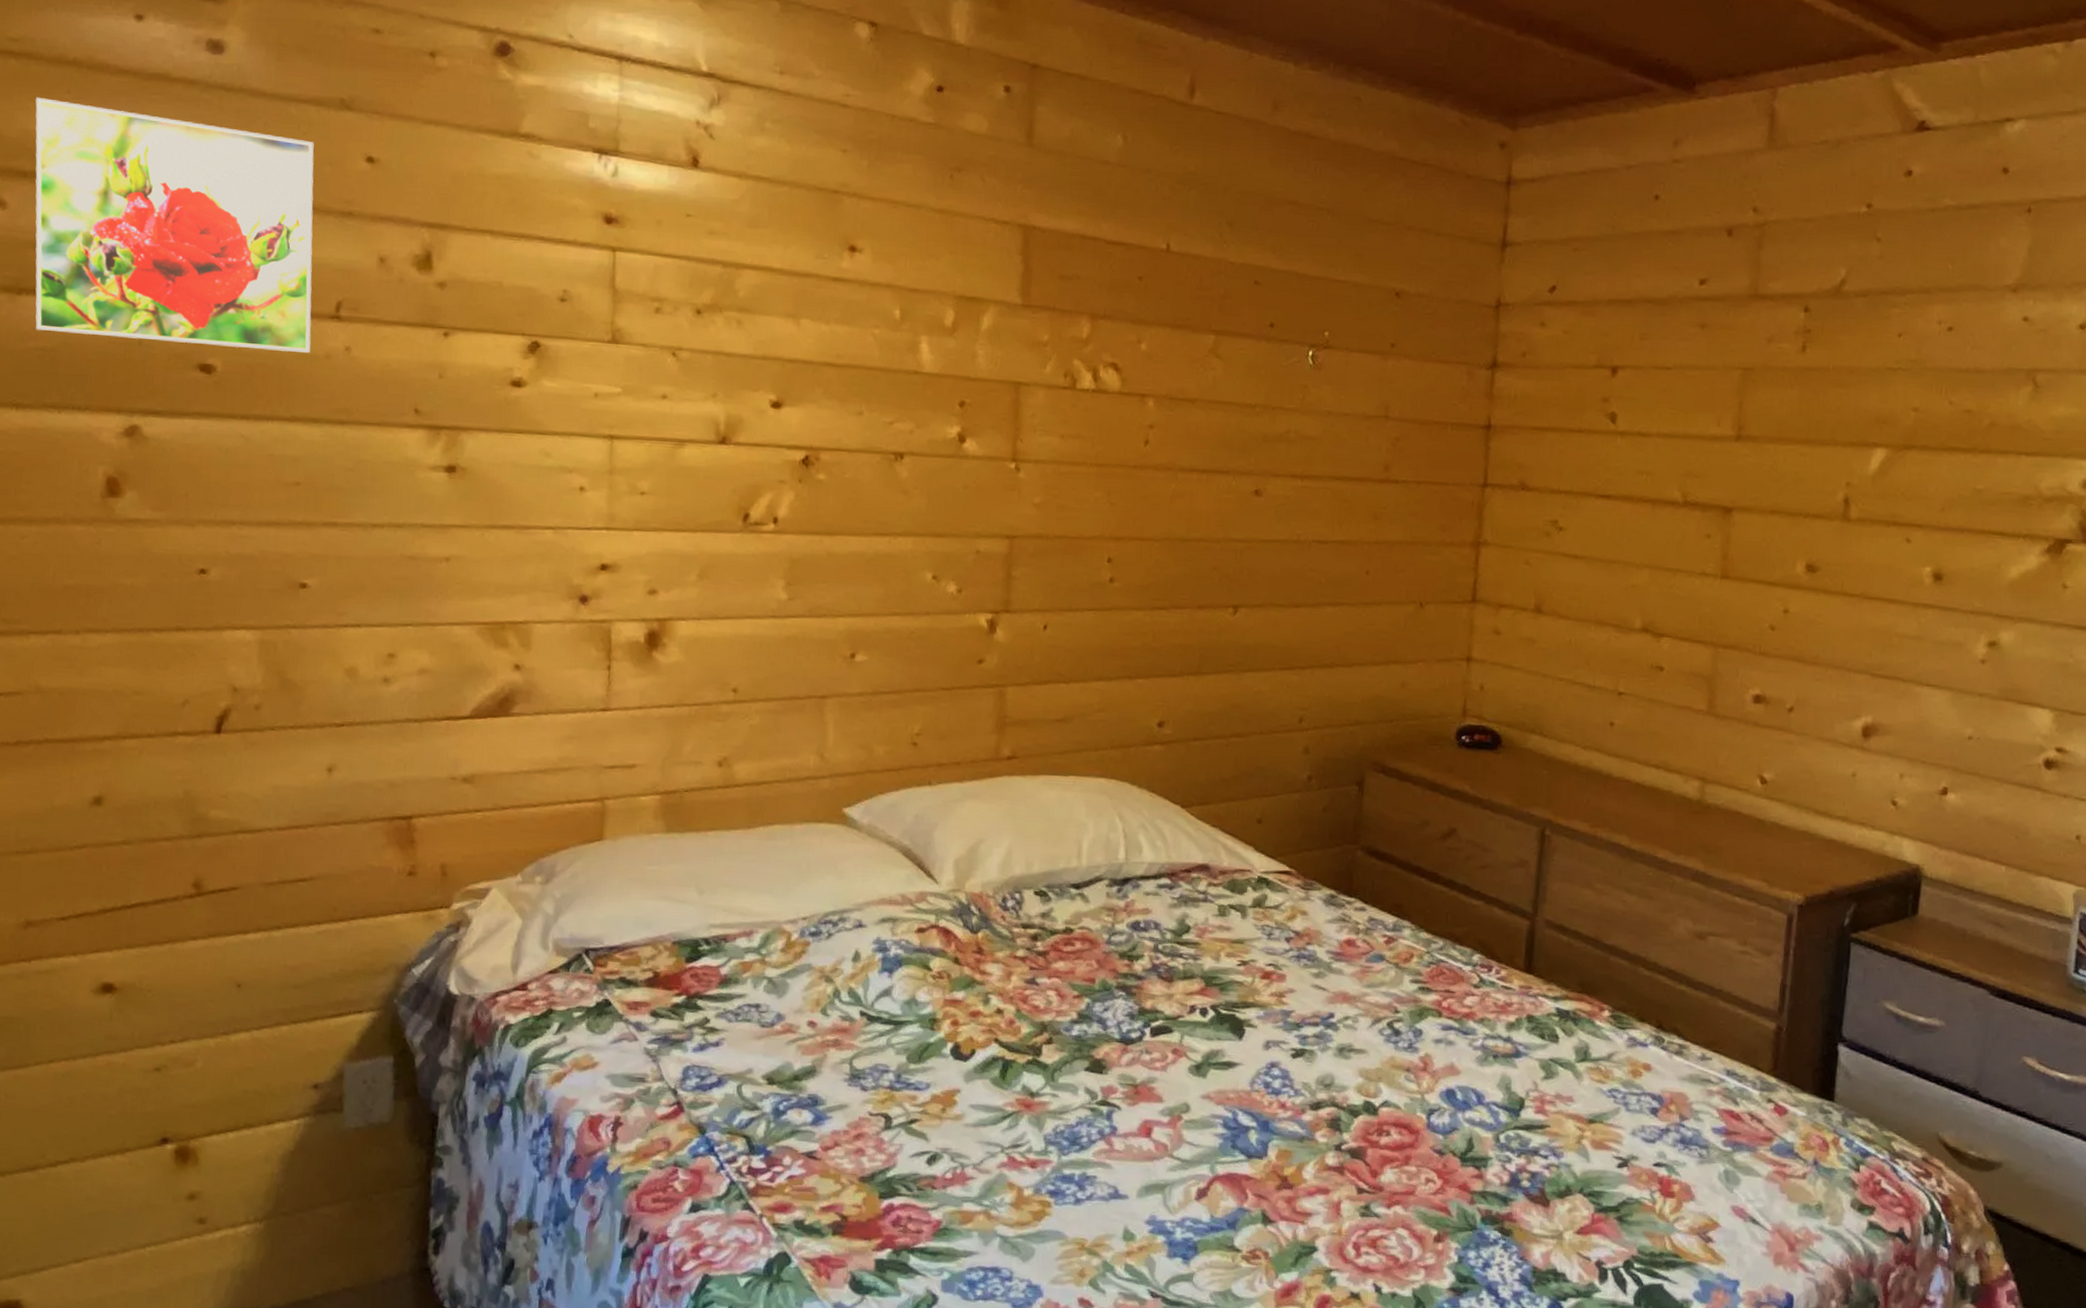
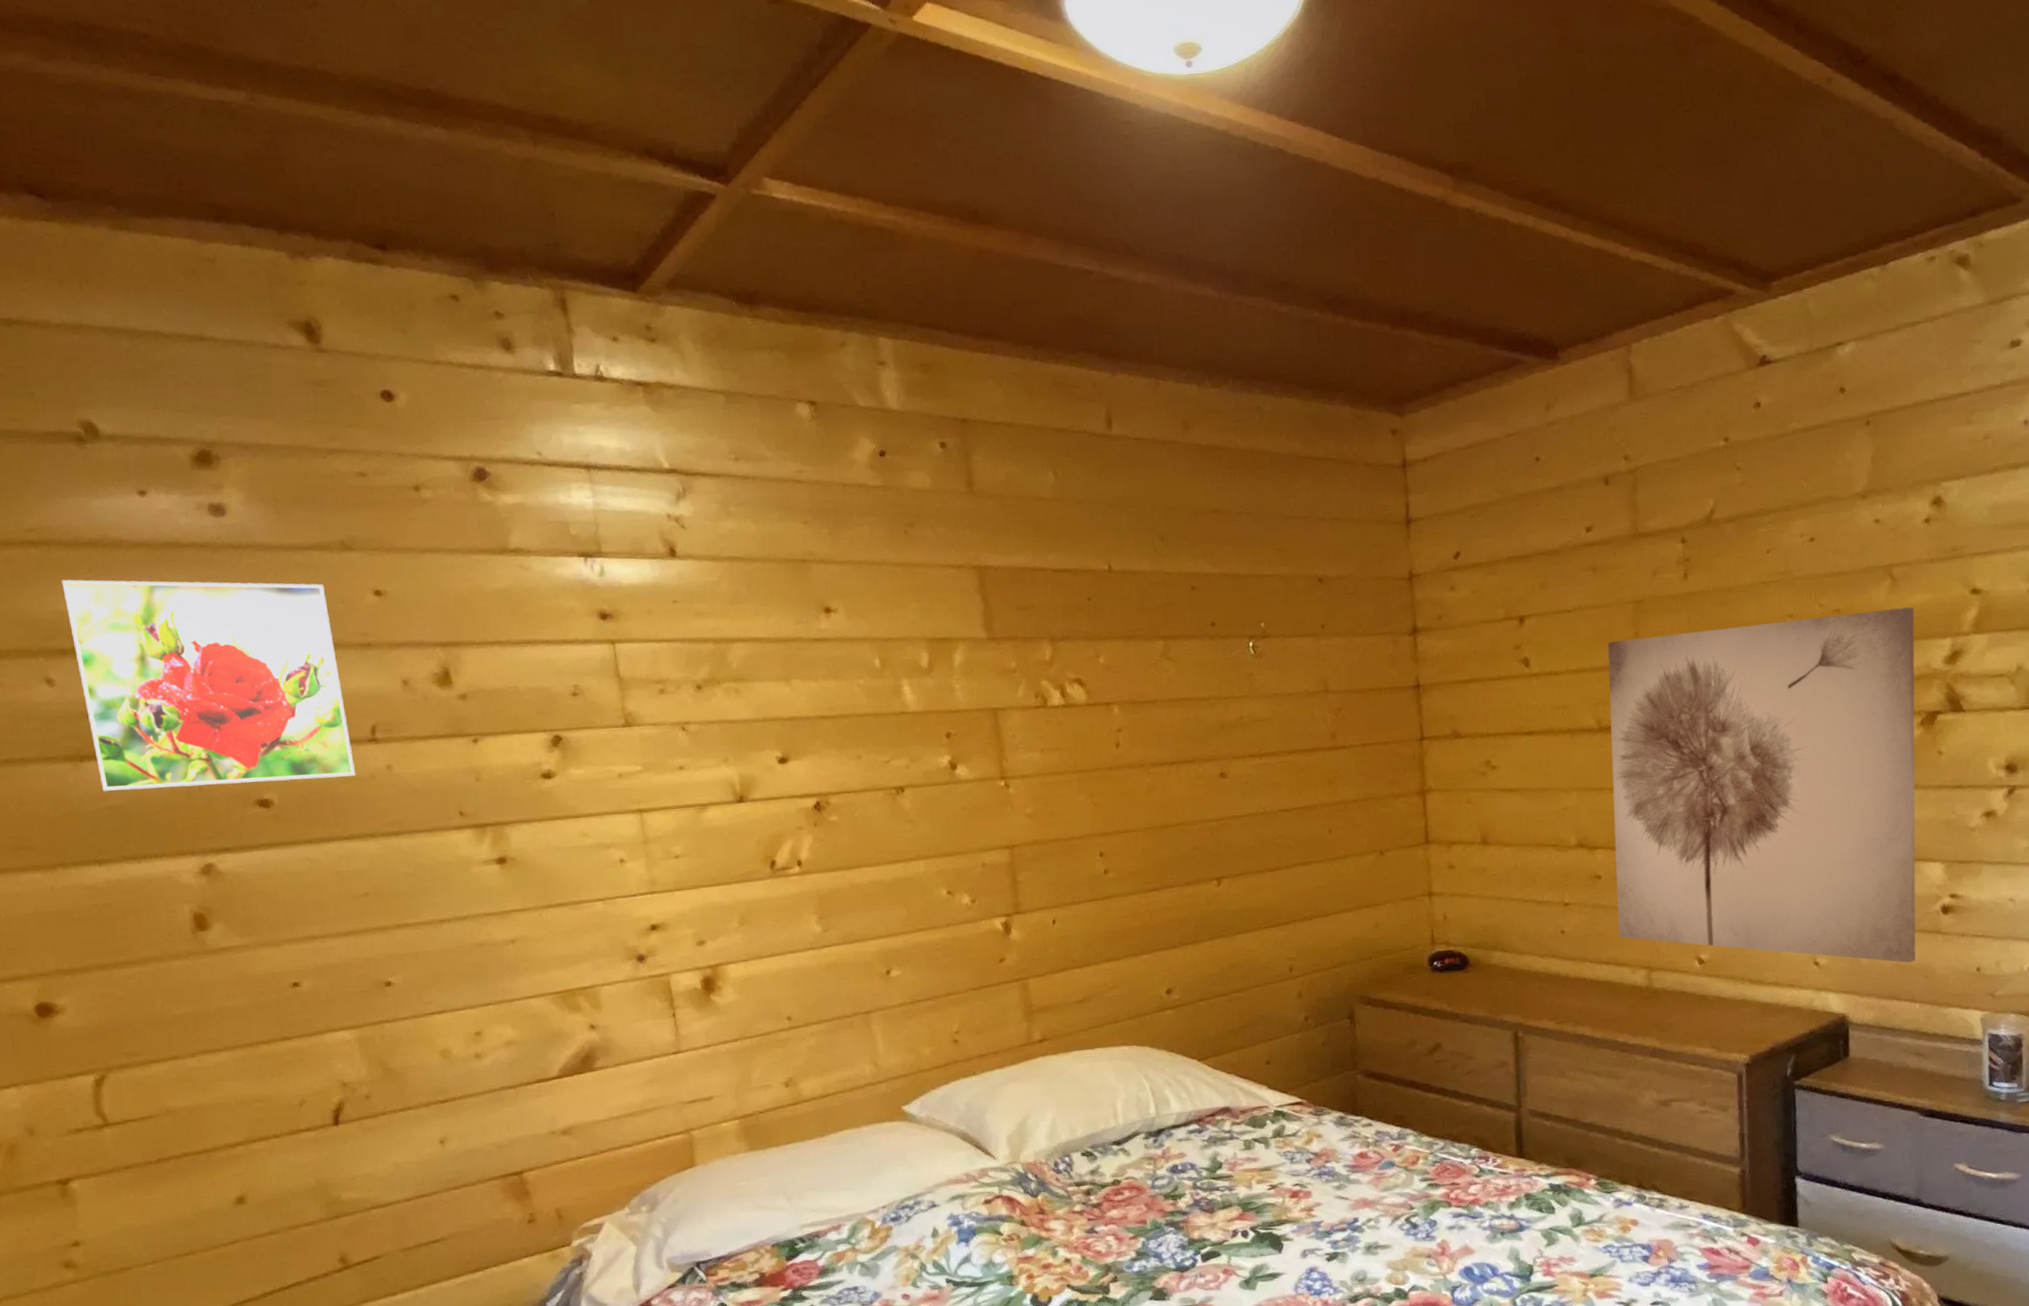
wall art: none [1674,408,2055,819] -> present [1607,607,1916,963]

